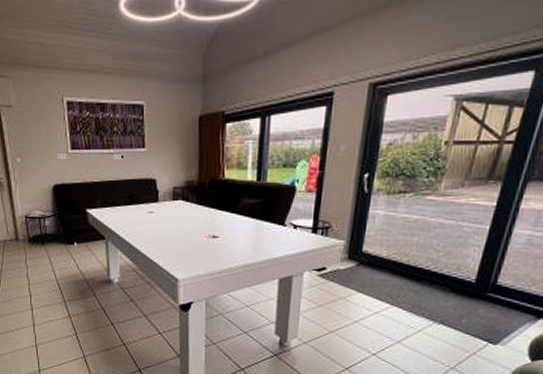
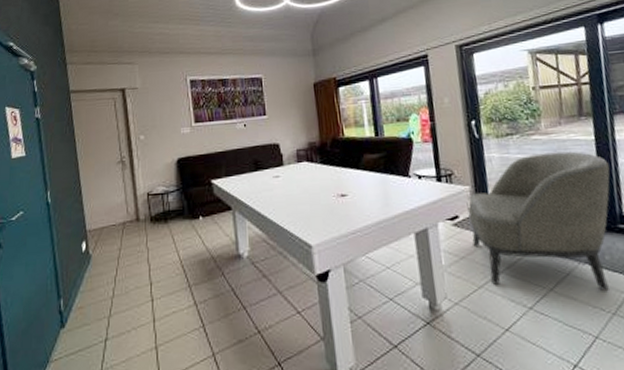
armchair: none [334,215,501,350] -> present [466,151,610,292]

